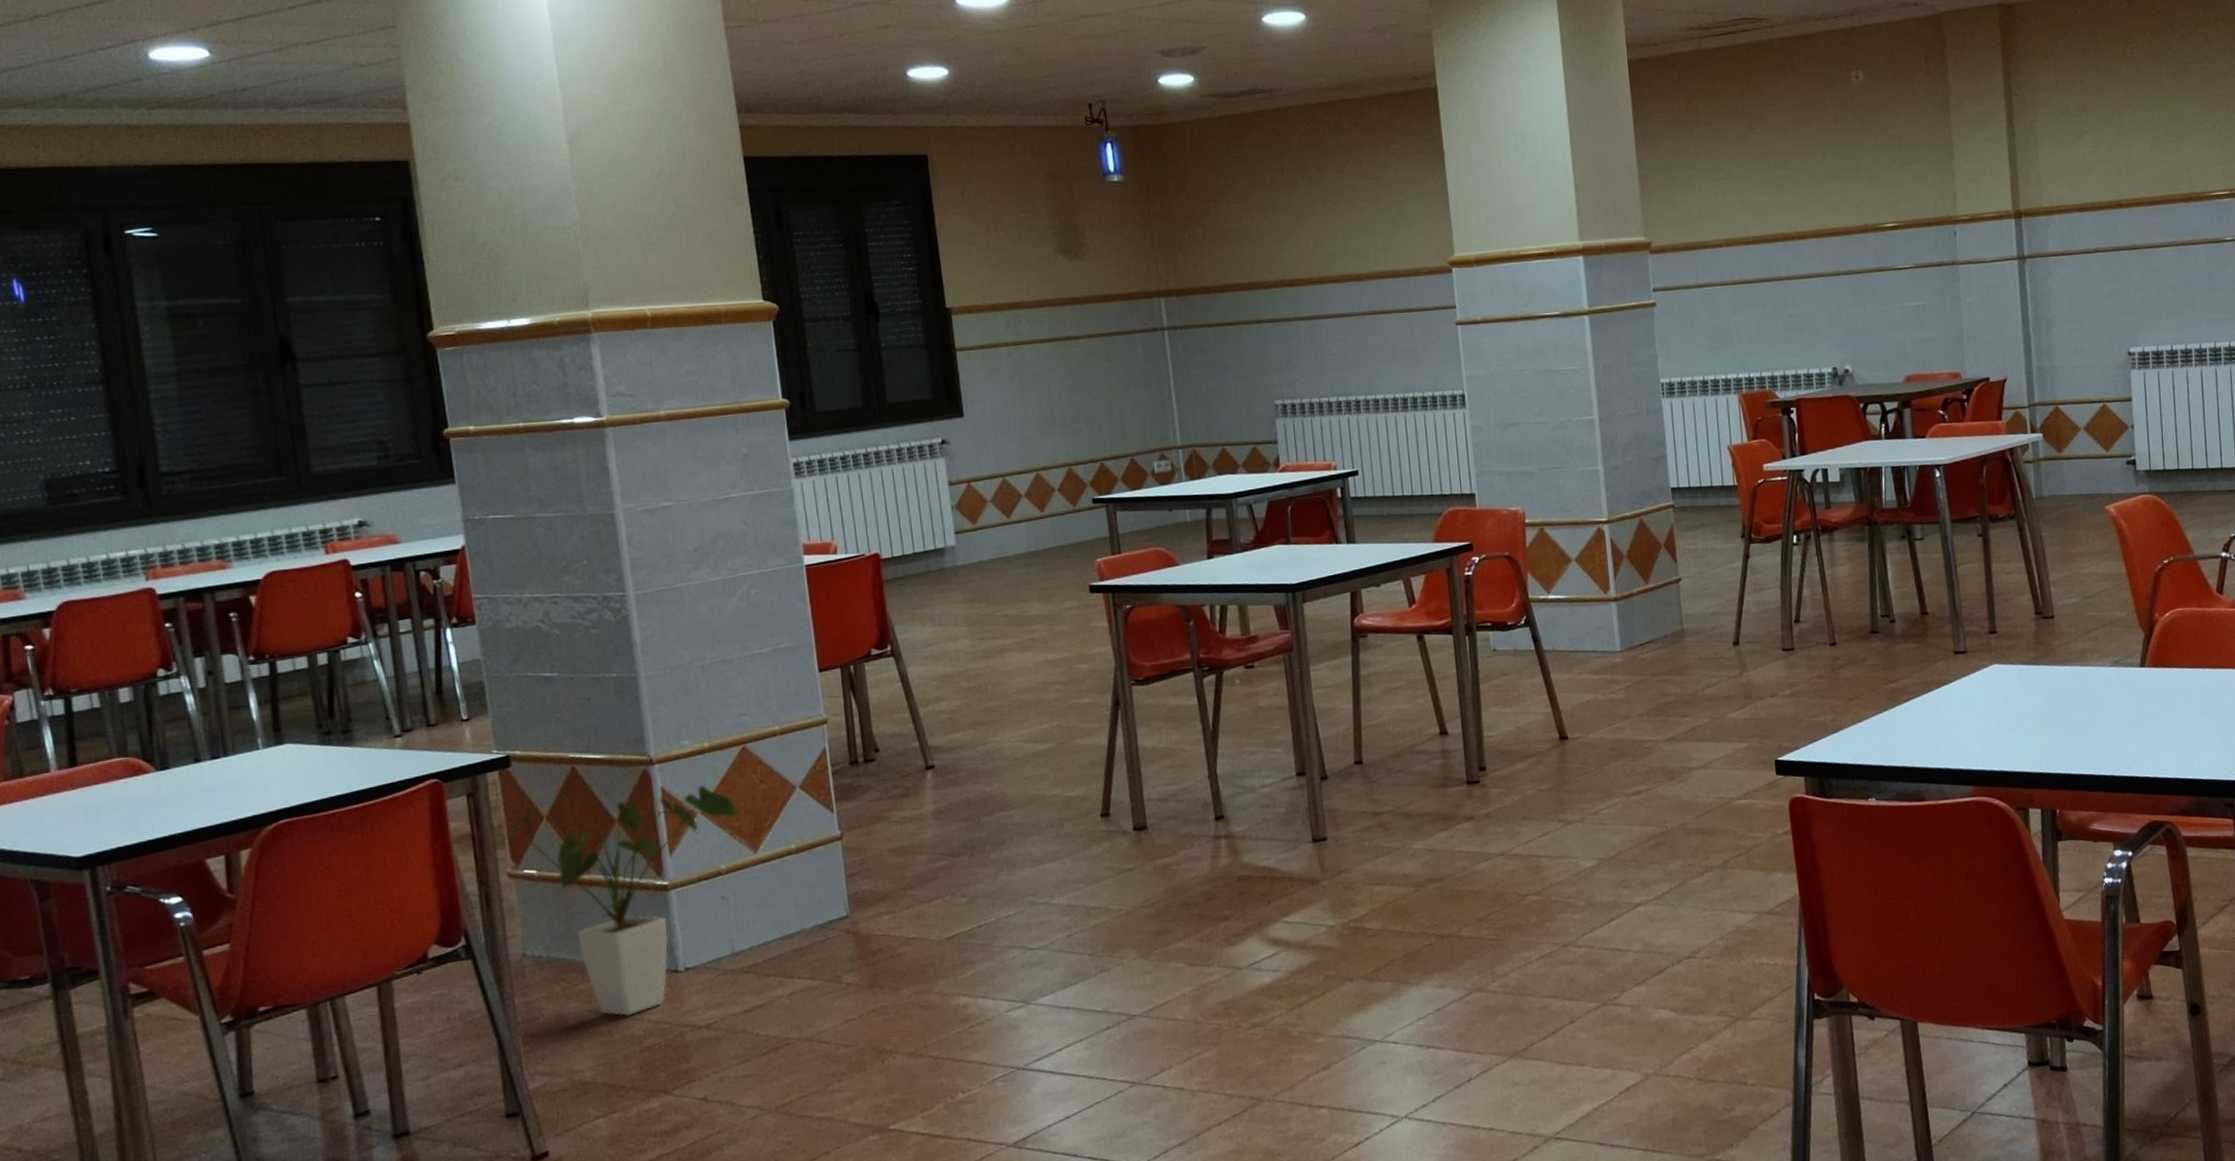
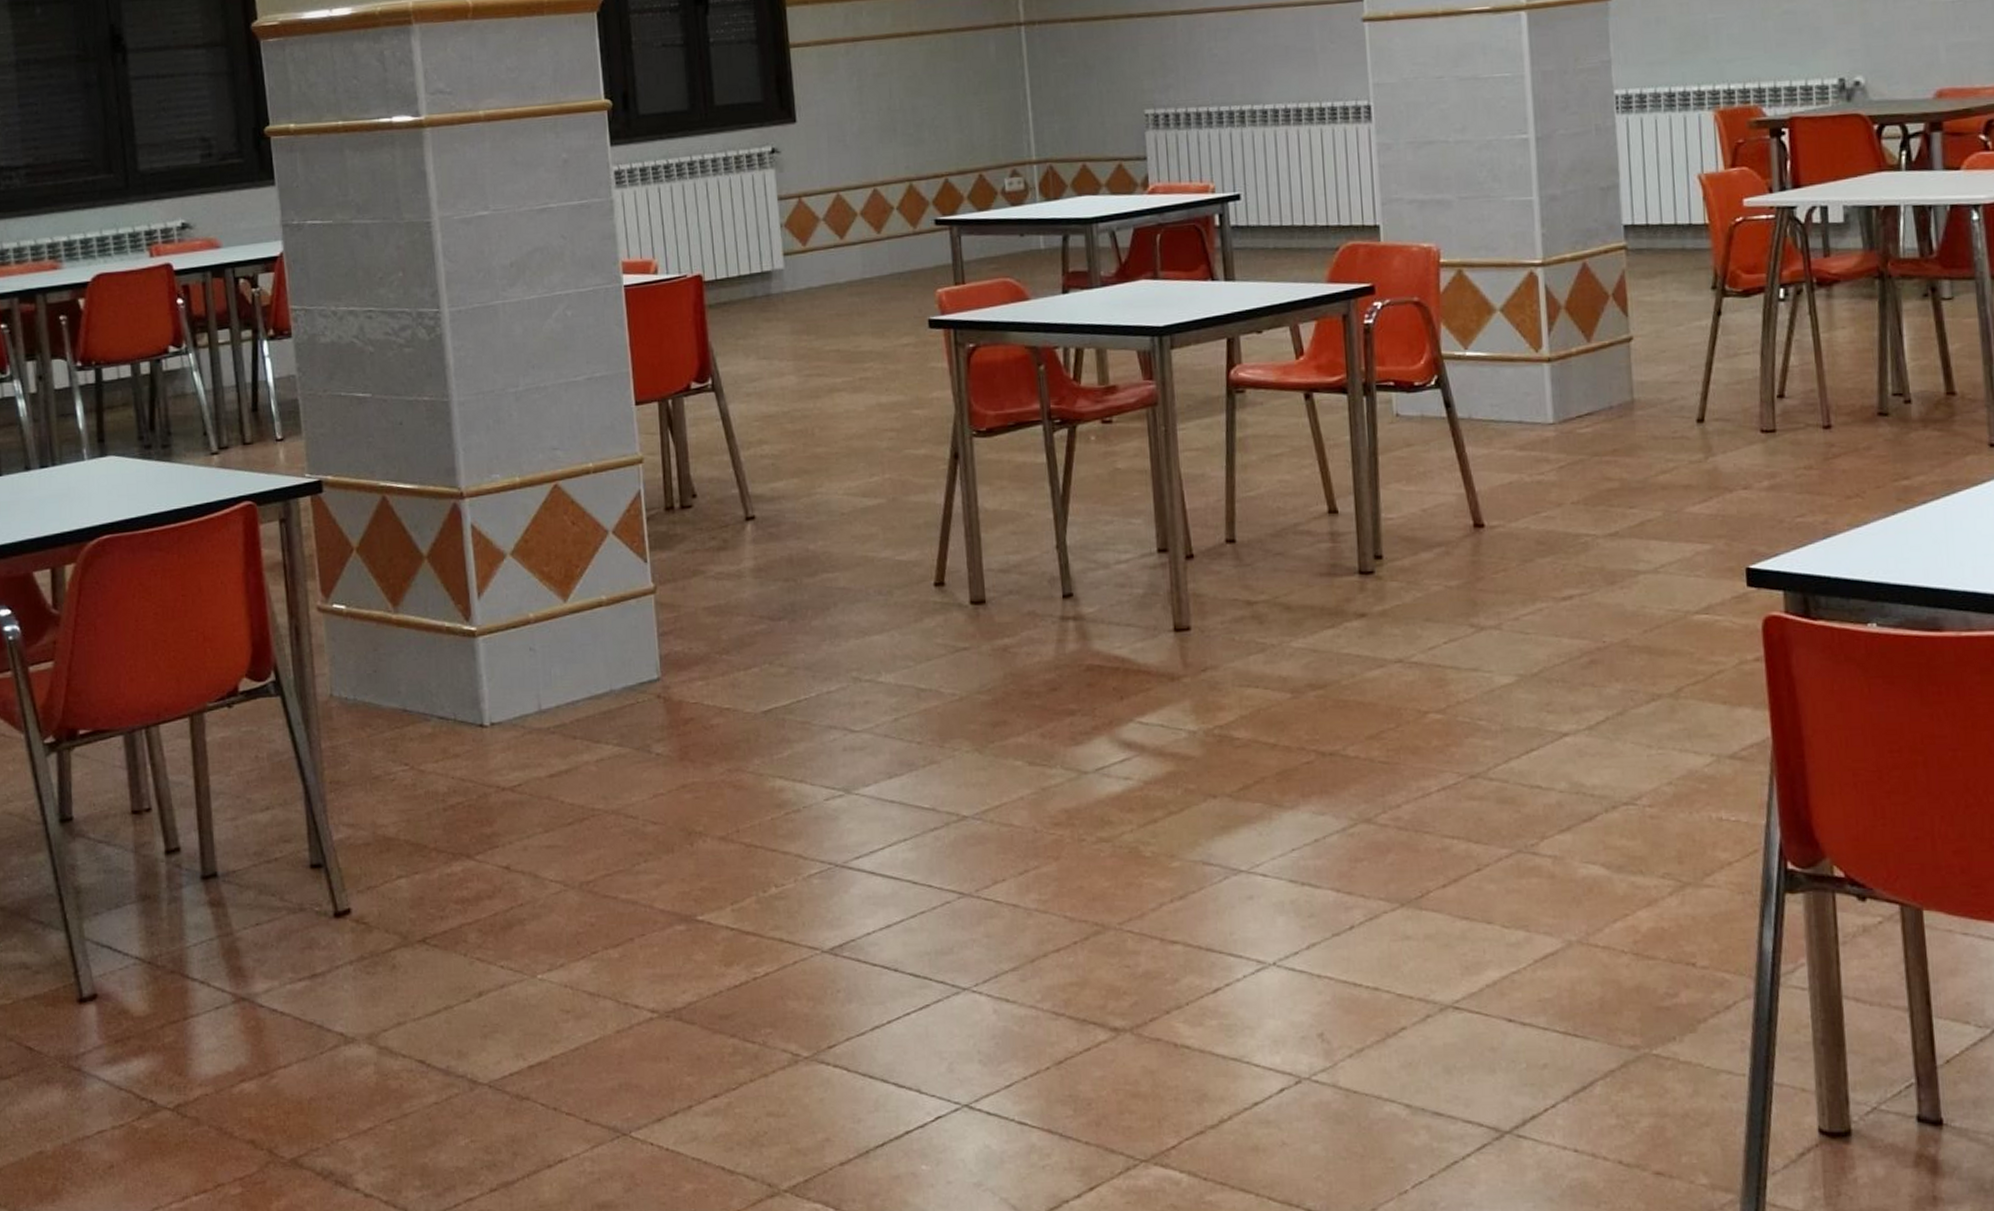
house plant: present [502,785,739,1017] -> none [312,523,549,771]

